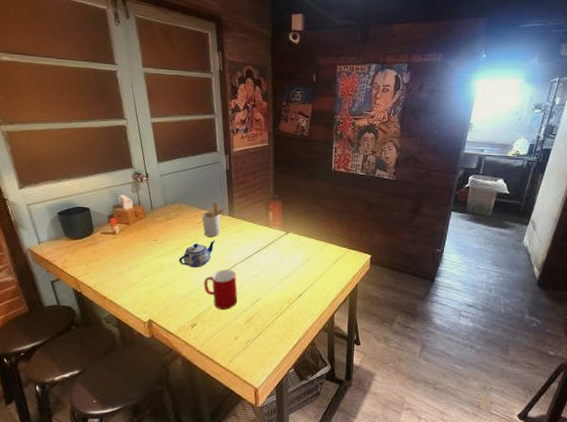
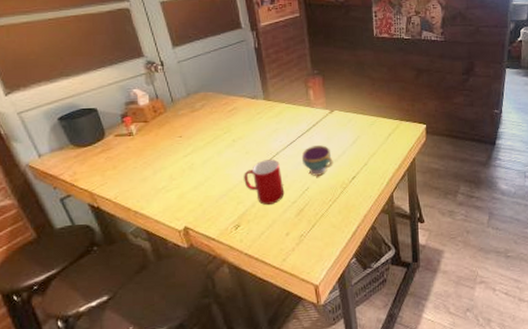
teapot: present [179,240,215,268] -> none [211,129,251,162]
utensil holder: present [201,201,227,237] -> none [232,84,260,126]
teacup: none [256,262,284,290] -> present [301,145,333,176]

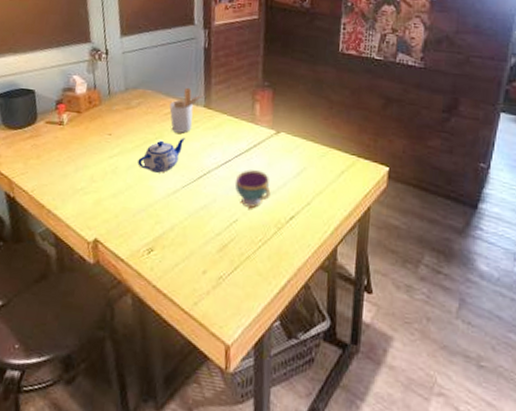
teapot: none [211,129,251,162] -> present [138,138,185,173]
utensil holder: none [232,84,260,126] -> present [169,87,202,134]
cup: present [244,159,285,206] -> none [166,177,210,233]

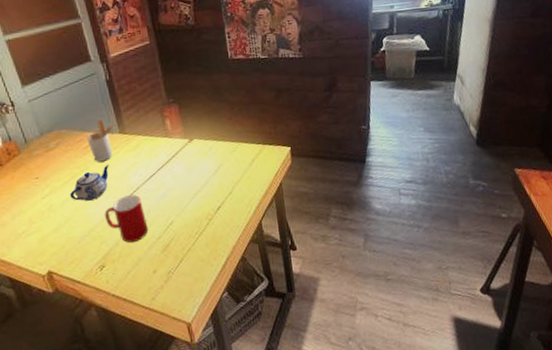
cup: none [166,177,210,233] -> present [105,194,149,244]
teacup: present [235,170,271,208] -> none [163,176,197,209]

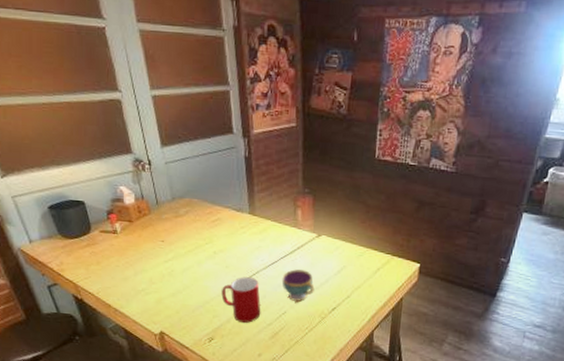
teapot: present [70,165,109,201] -> none [192,242,233,274]
utensil holder: present [87,119,115,162] -> none [216,195,246,239]
teacup: none [163,176,197,209] -> present [282,269,315,302]

